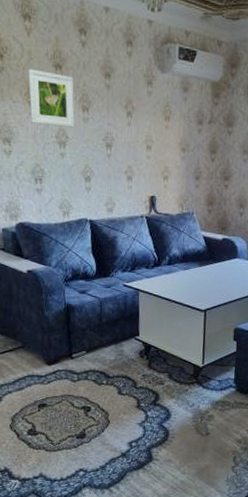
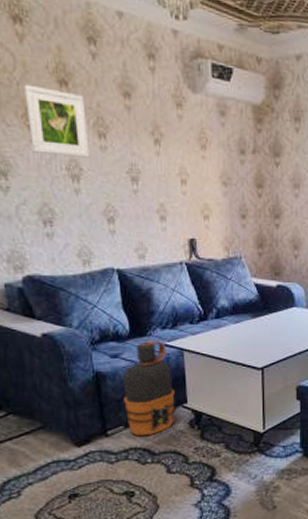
water bottle: none [87,280,130,361] -> present [123,340,176,436]

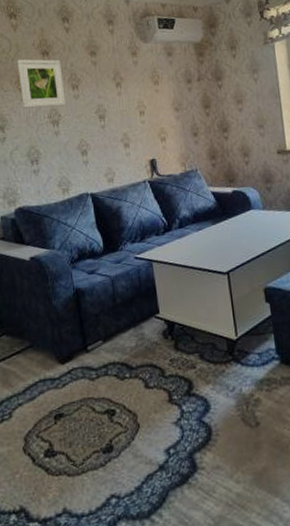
water bottle: present [123,340,176,436] -> none [100,254,150,350]

